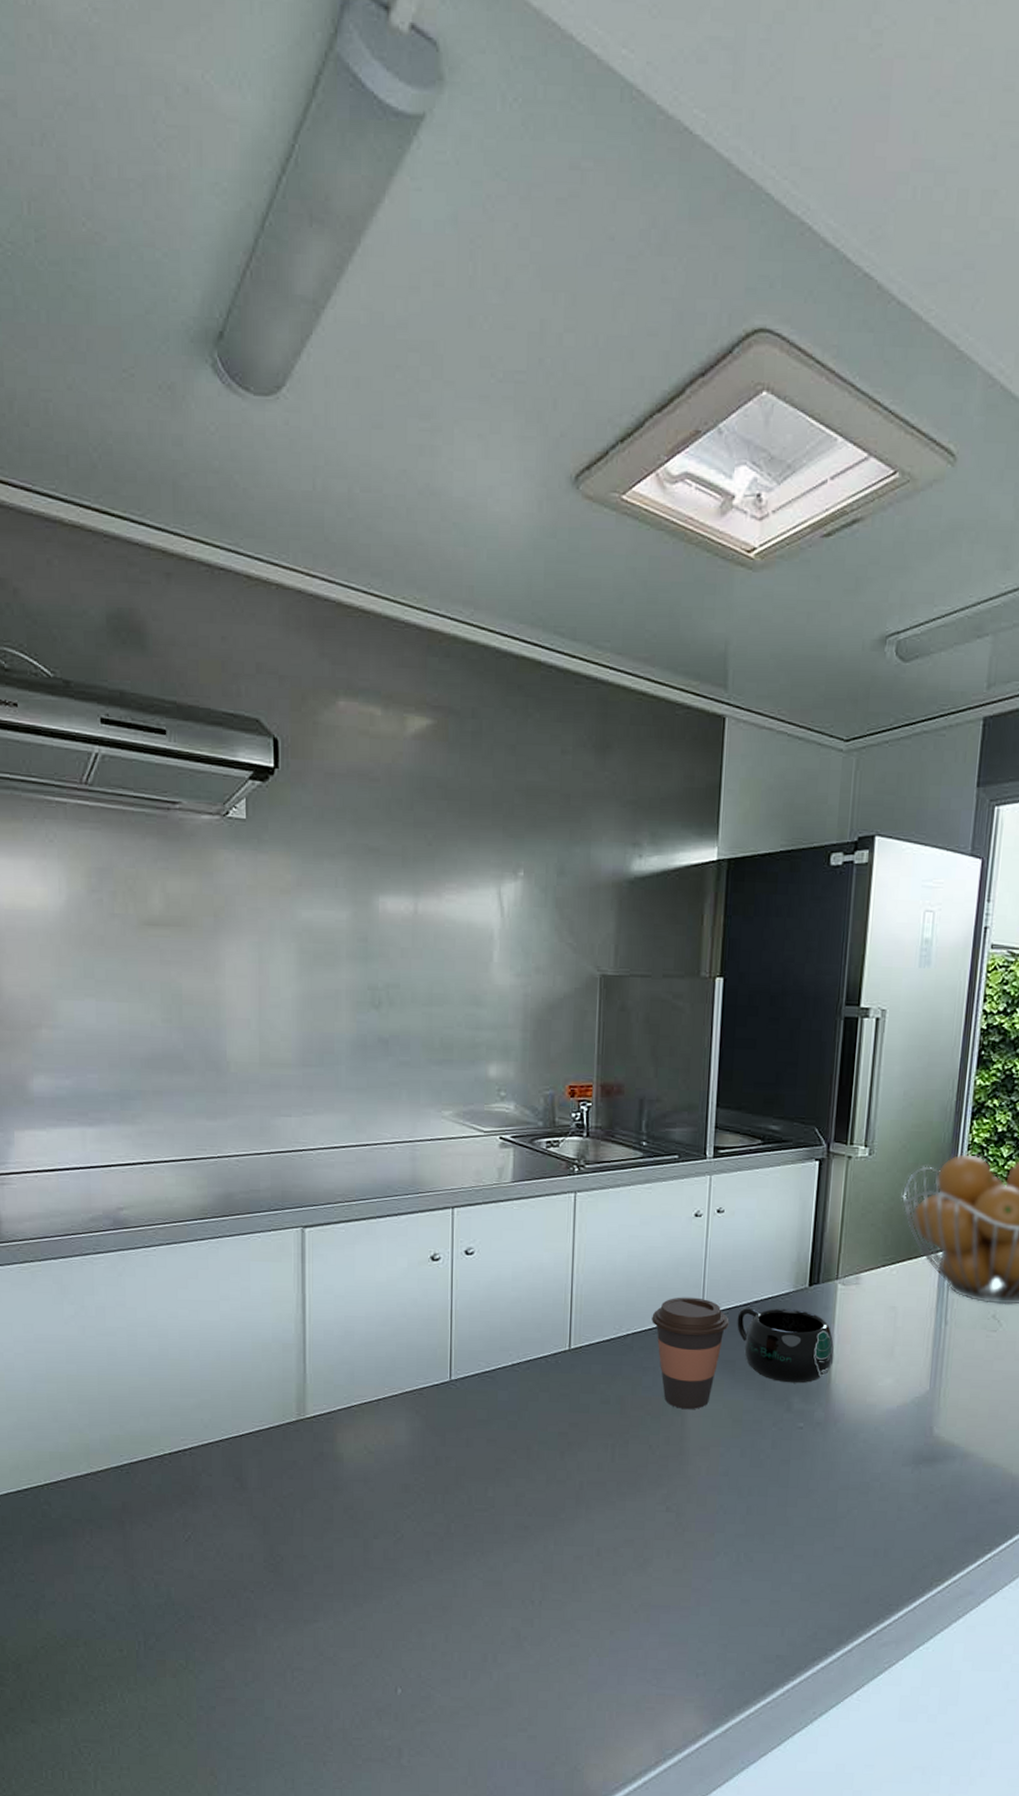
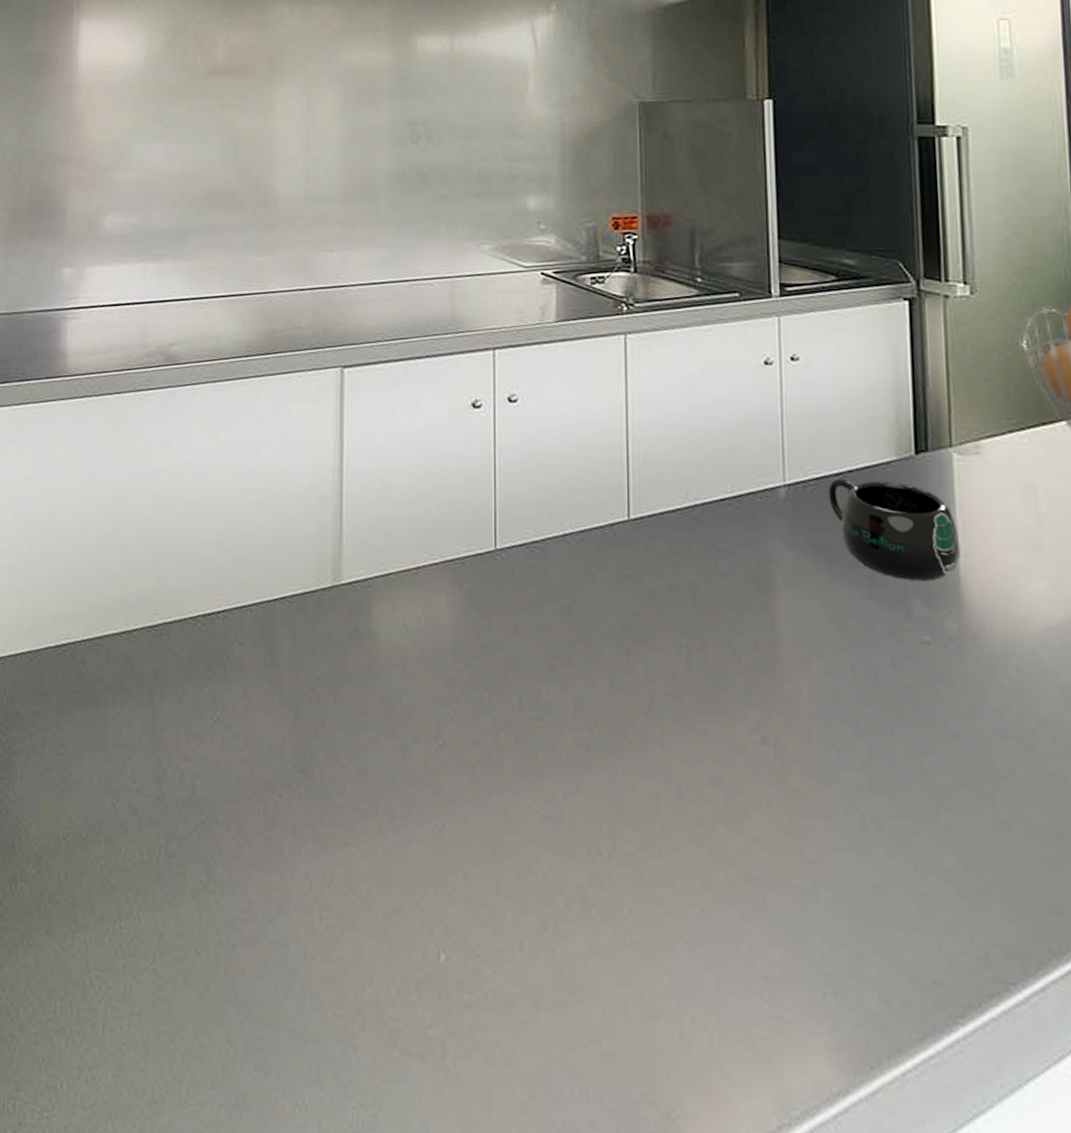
coffee cup: present [652,1297,729,1409] -> none [723,461,819,607]

